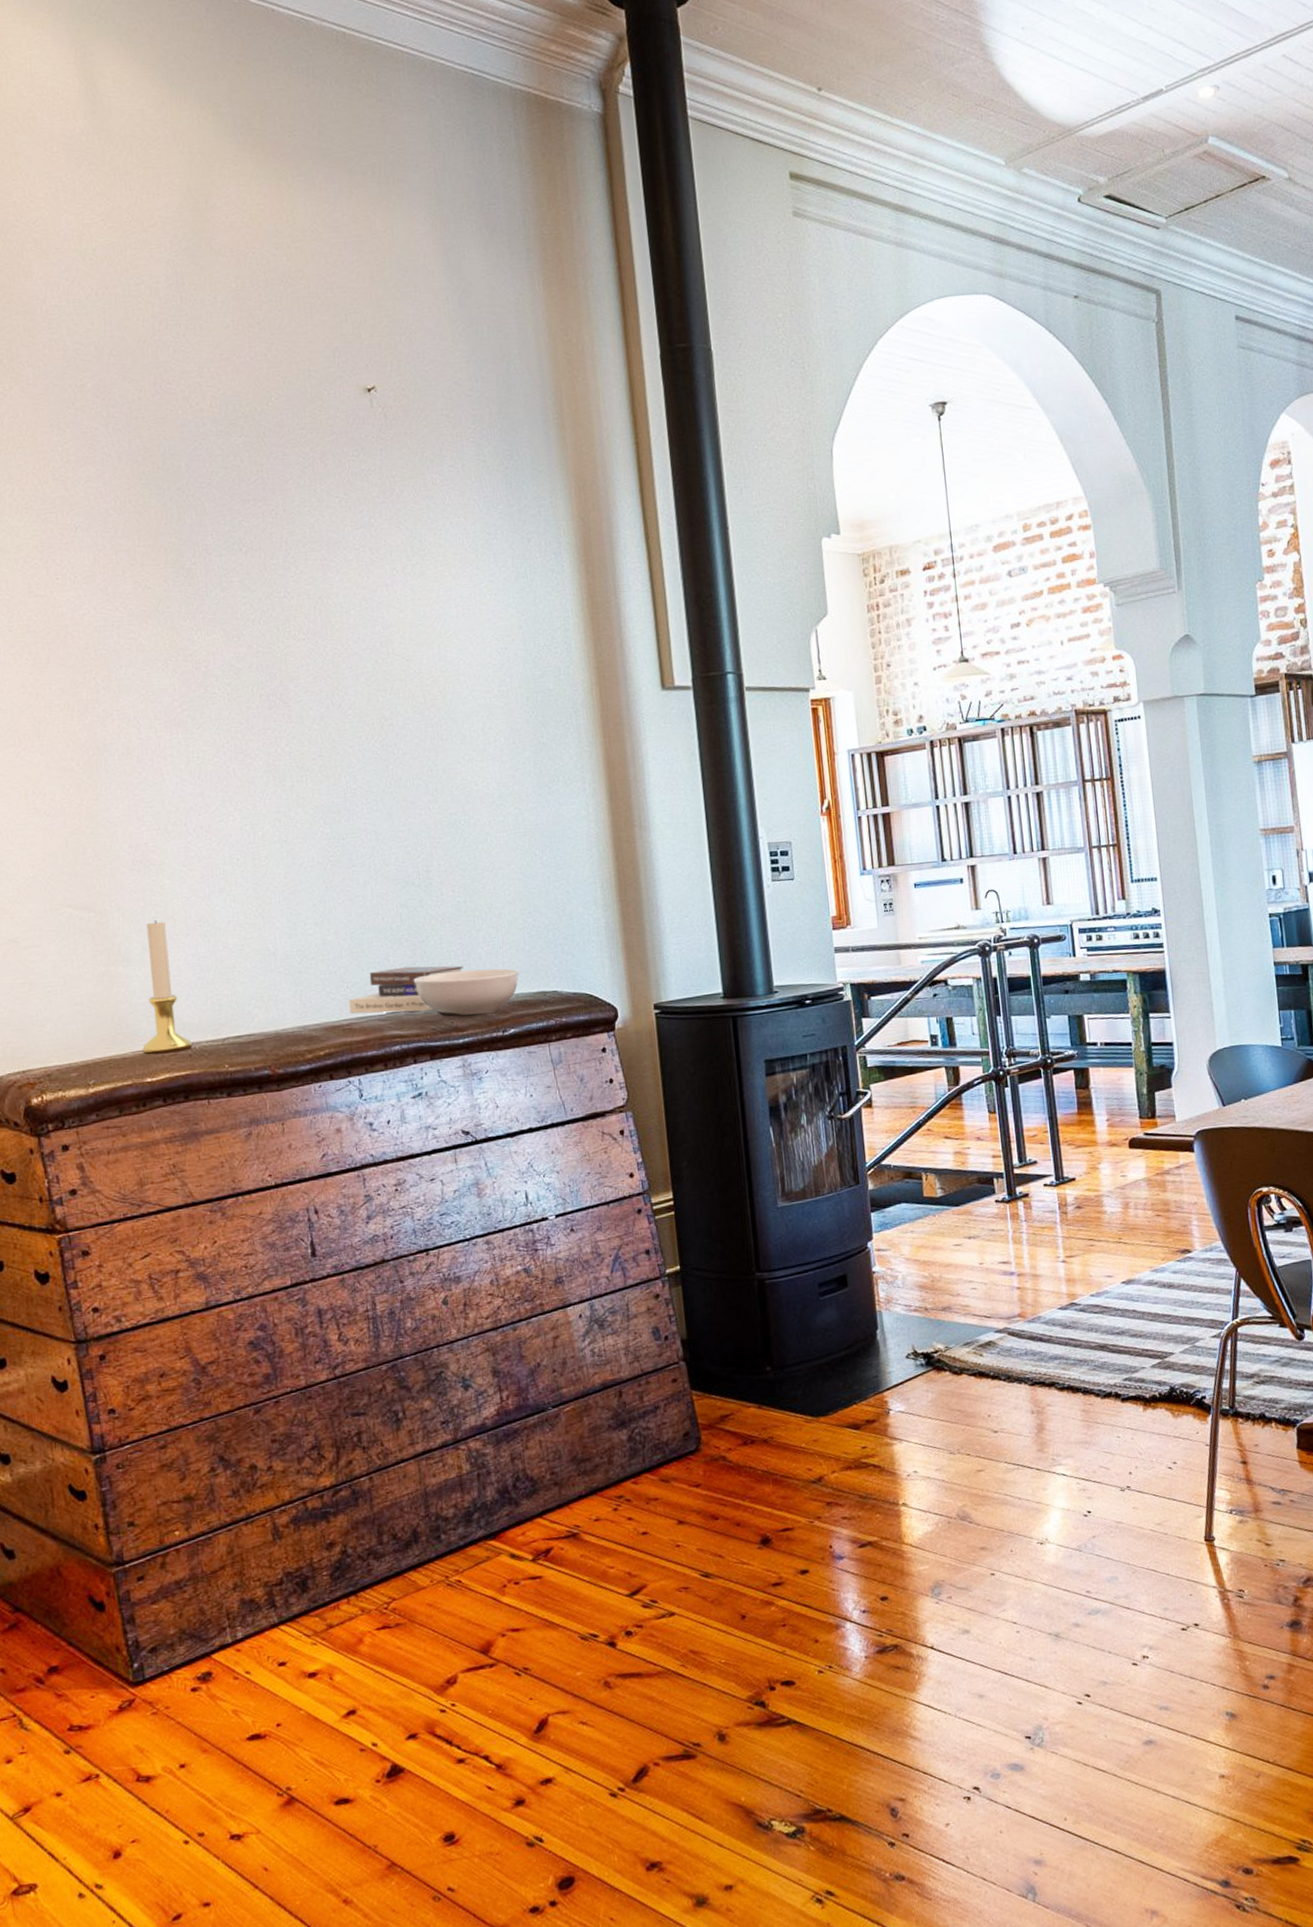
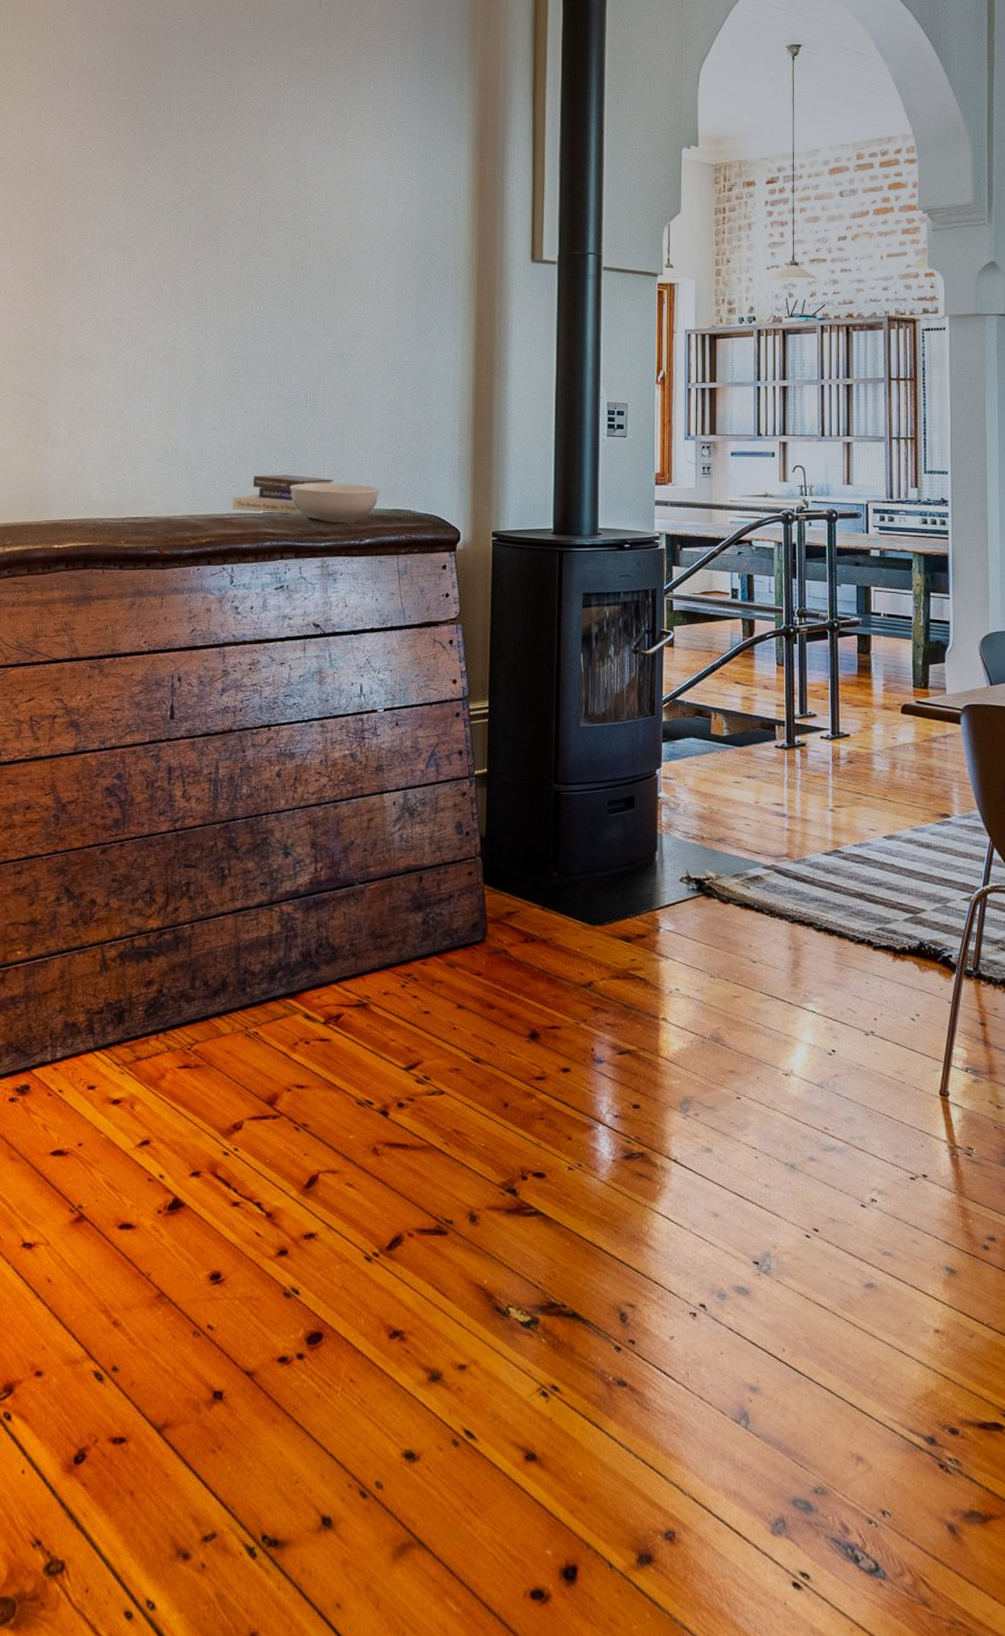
candle holder: present [142,920,193,1055] -> none [55,411,97,525]

